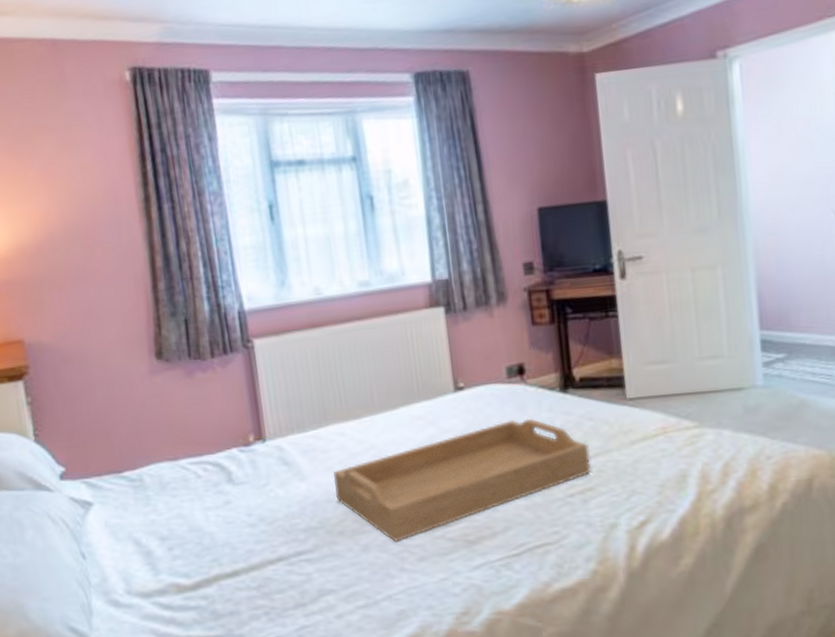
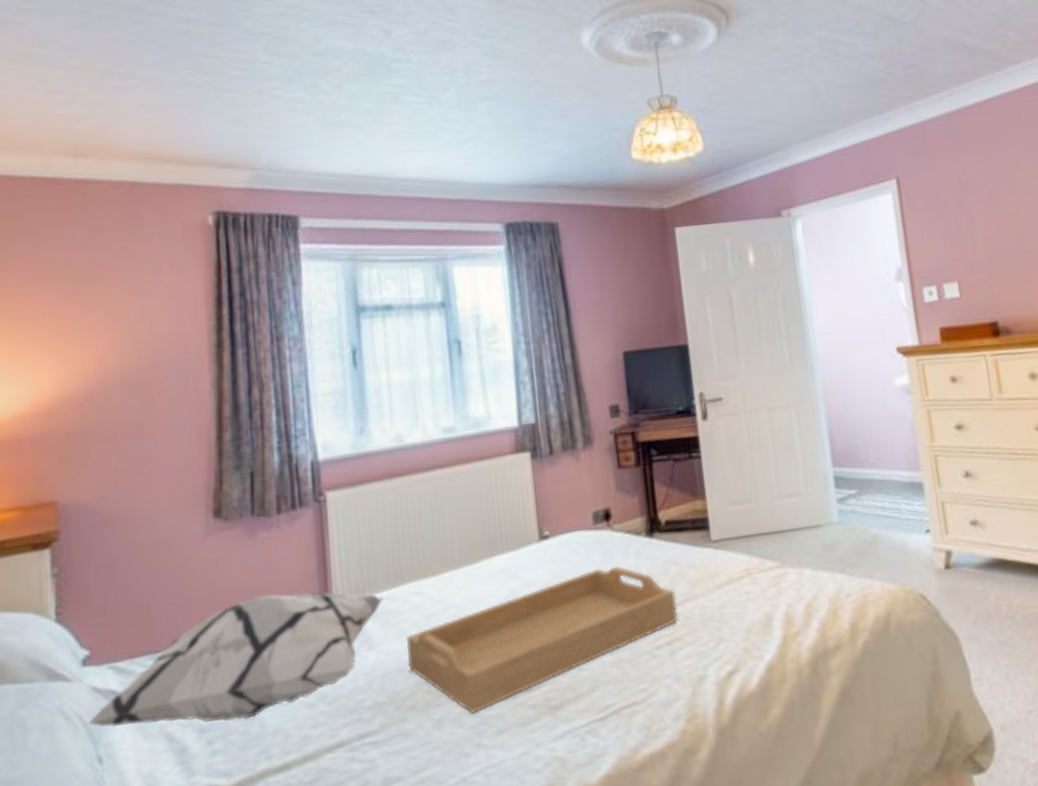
decorative pillow: none [69,428,311,533] -> present [86,592,384,728]

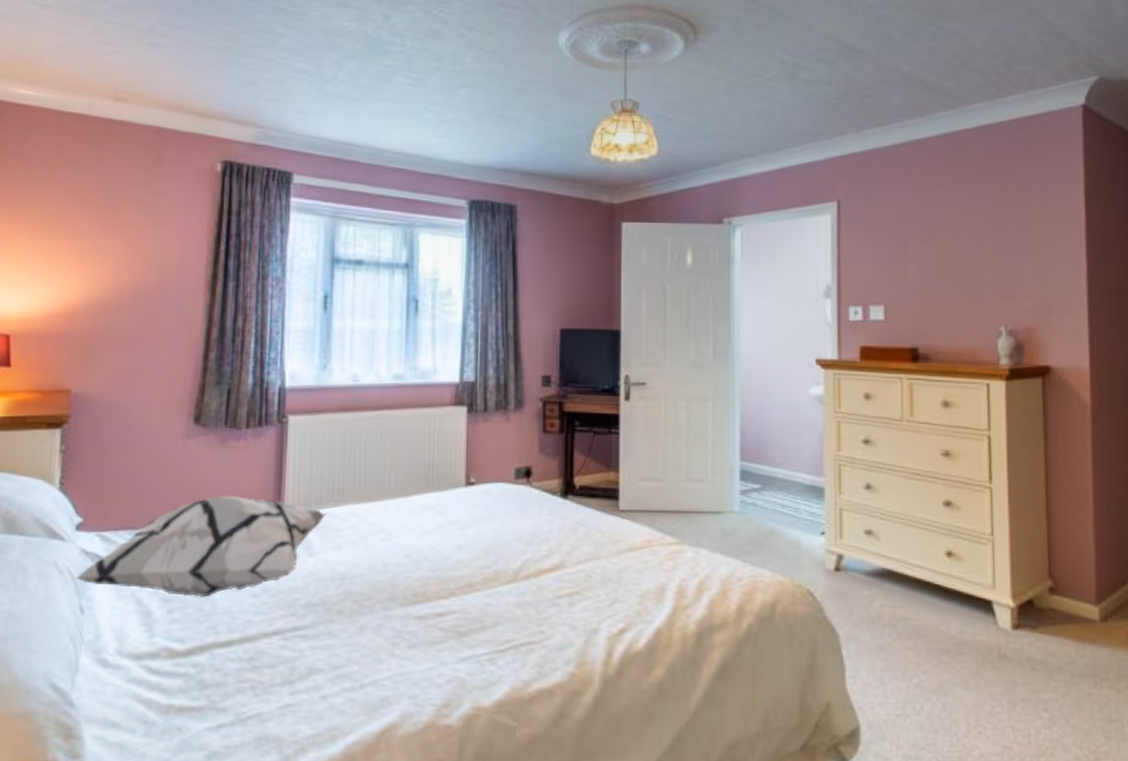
serving tray: present [406,566,678,714] -> none [340,518,580,627]

